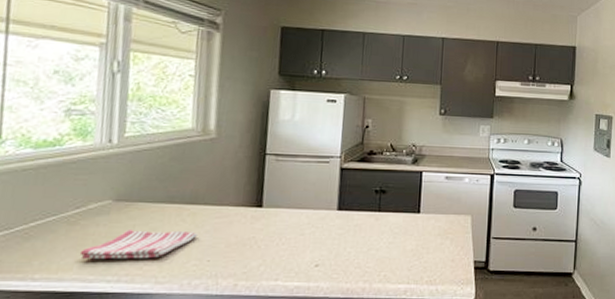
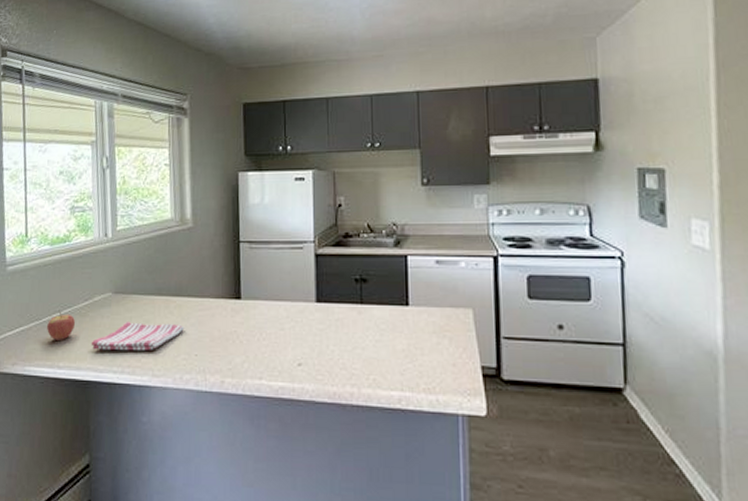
fruit: none [20,219,62,252] -> present [47,310,76,342]

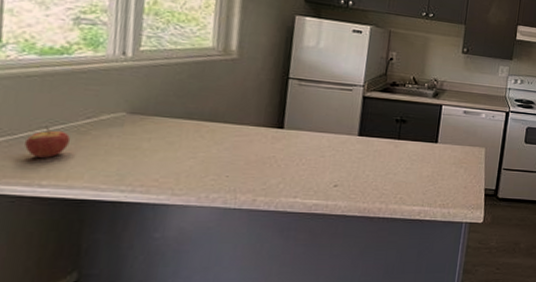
dish towel: present [91,322,184,351] -> none [90,143,216,172]

